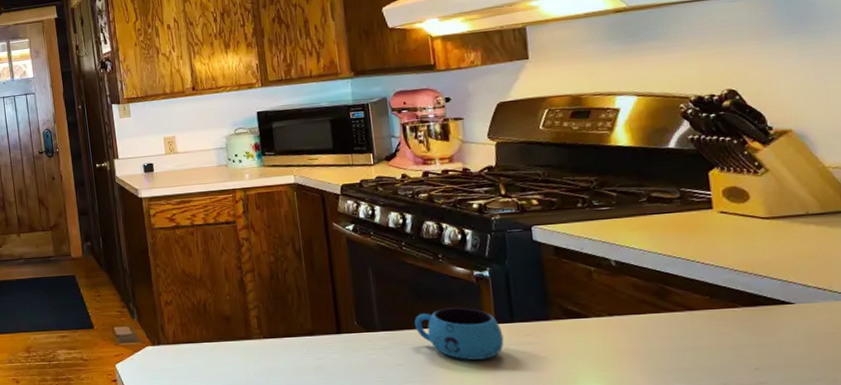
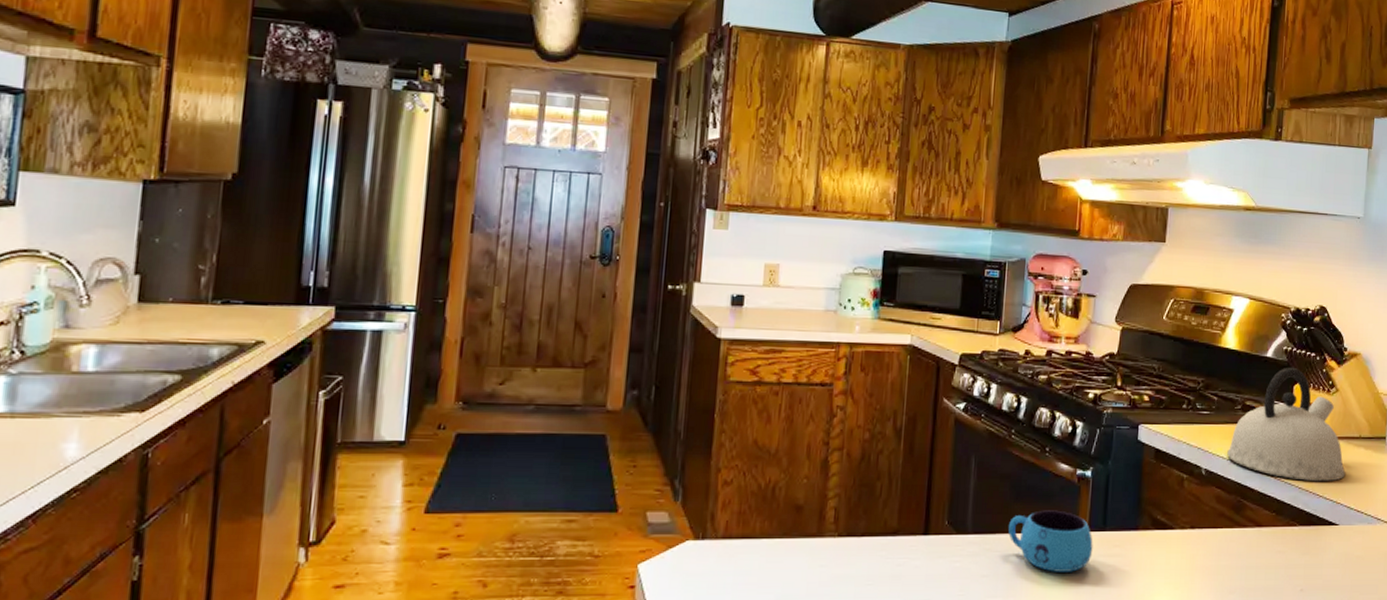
kettle: none [638,154,794,263] -> present [1227,367,1346,481]

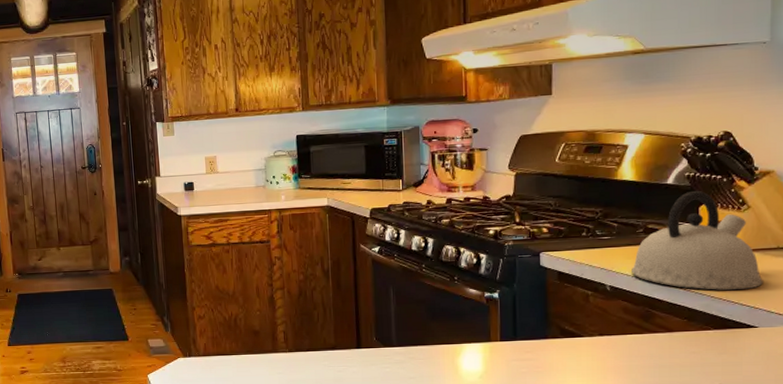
mug: present [1008,510,1093,572] -> none [428,326,506,374]

